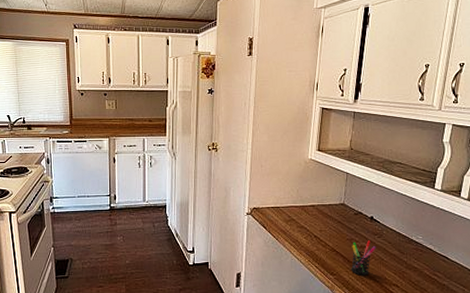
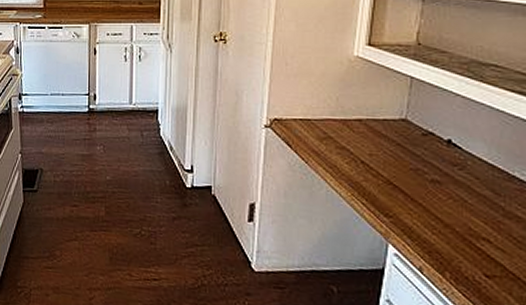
pen holder: present [351,240,377,276] -> none [416,172,457,222]

